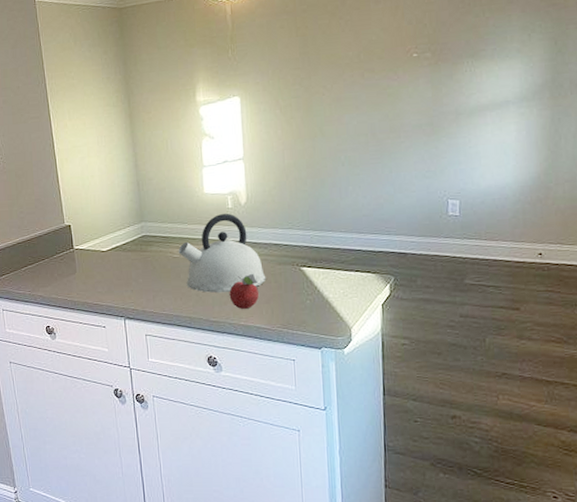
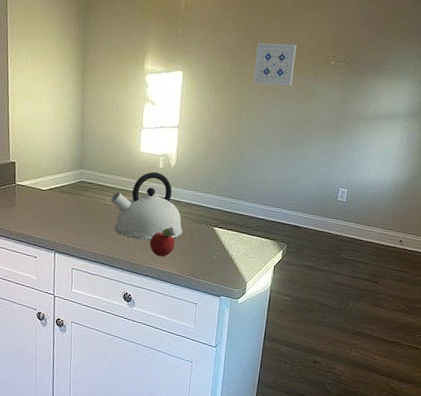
wall art: none [321,43,370,96] -> present [253,42,296,87]

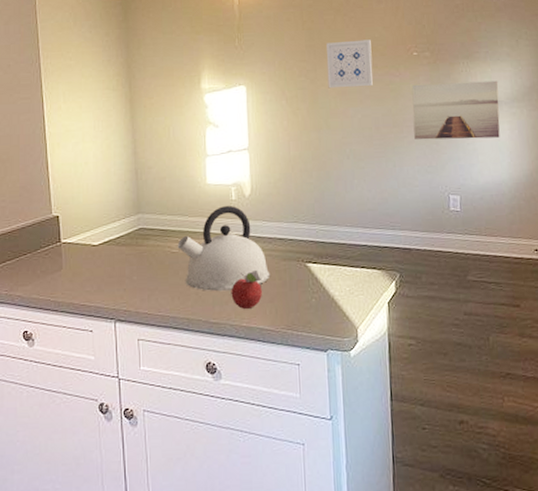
wall art: none [319,90,399,145] -> present [411,80,500,140]

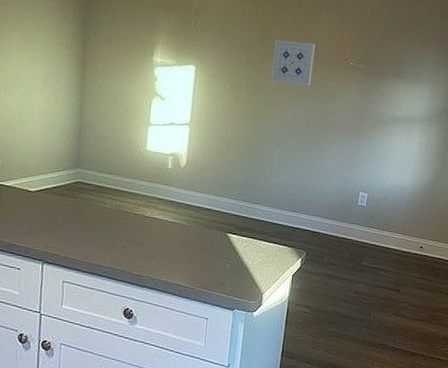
kettle: present [177,206,270,291] -> none [111,173,194,248]
fruit: present [231,269,262,309] -> none [155,233,185,266]
wall art: present [411,80,500,140] -> none [338,91,417,149]

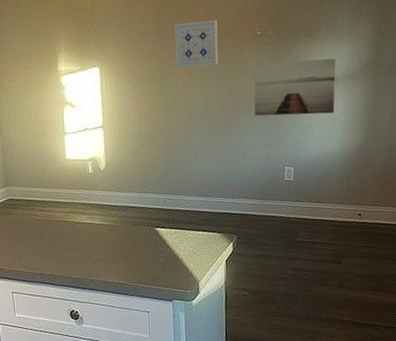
wall art: none [338,91,417,149] -> present [254,58,336,116]

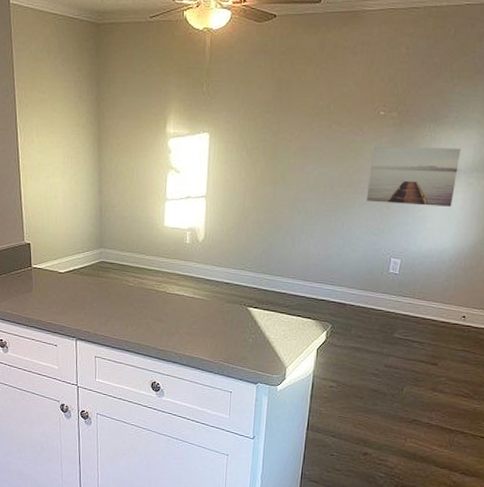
wall art: present [174,20,218,69] -> none [290,94,339,144]

